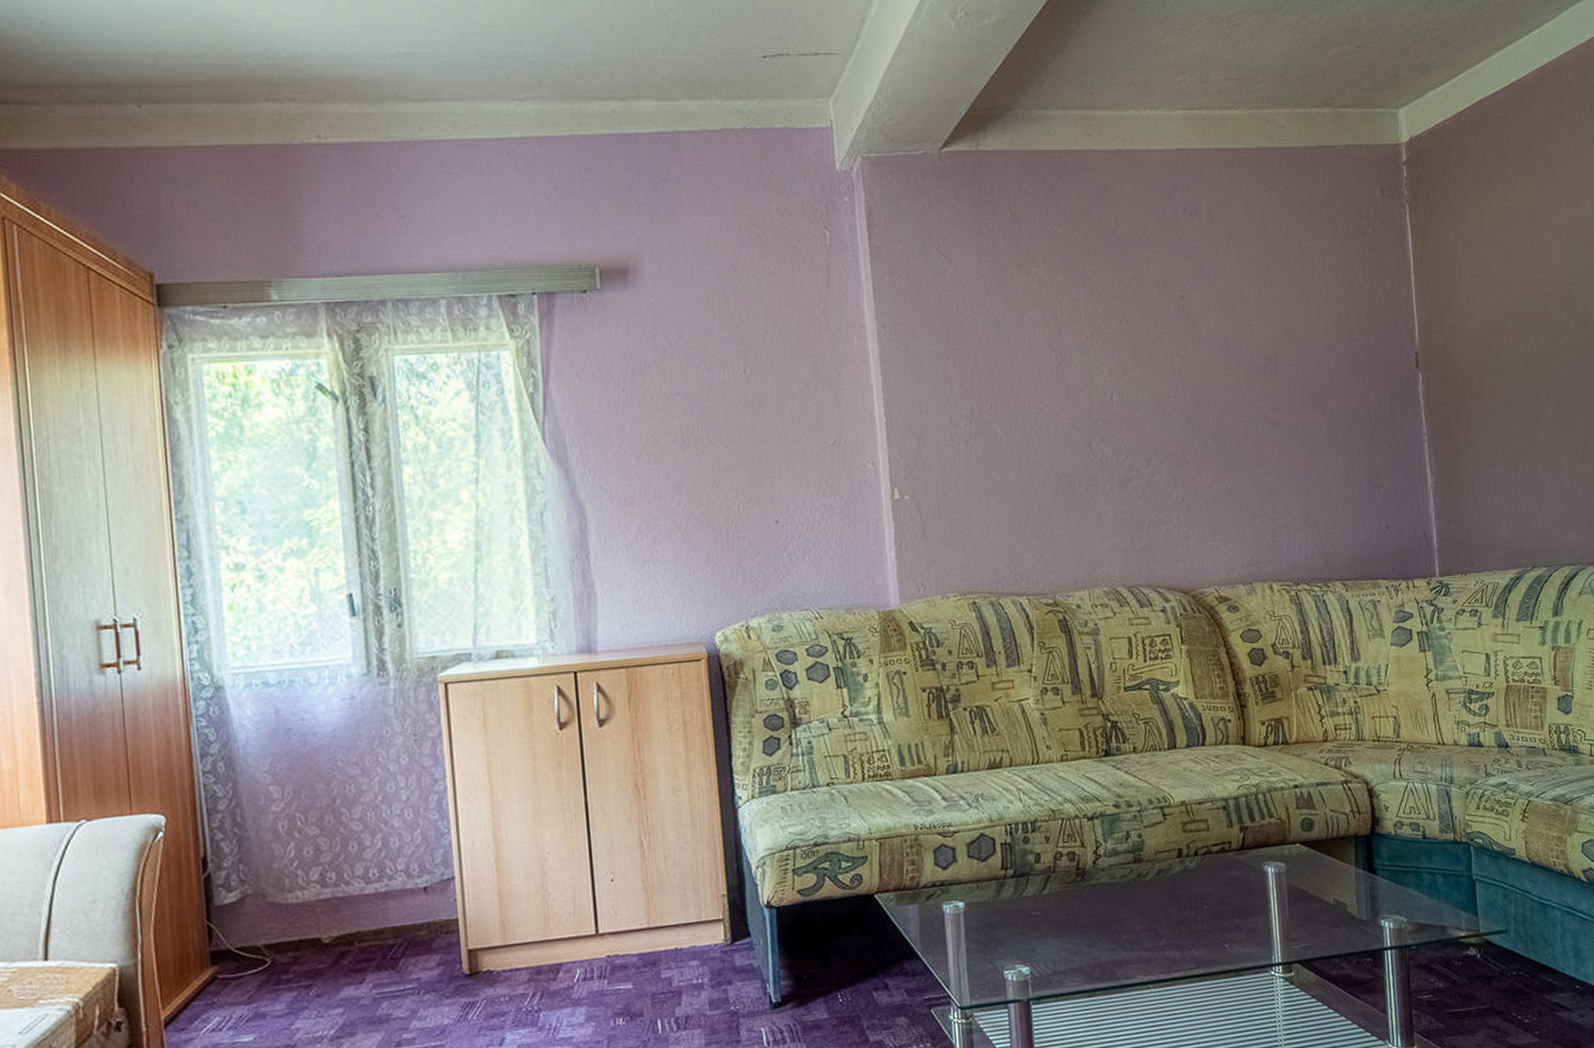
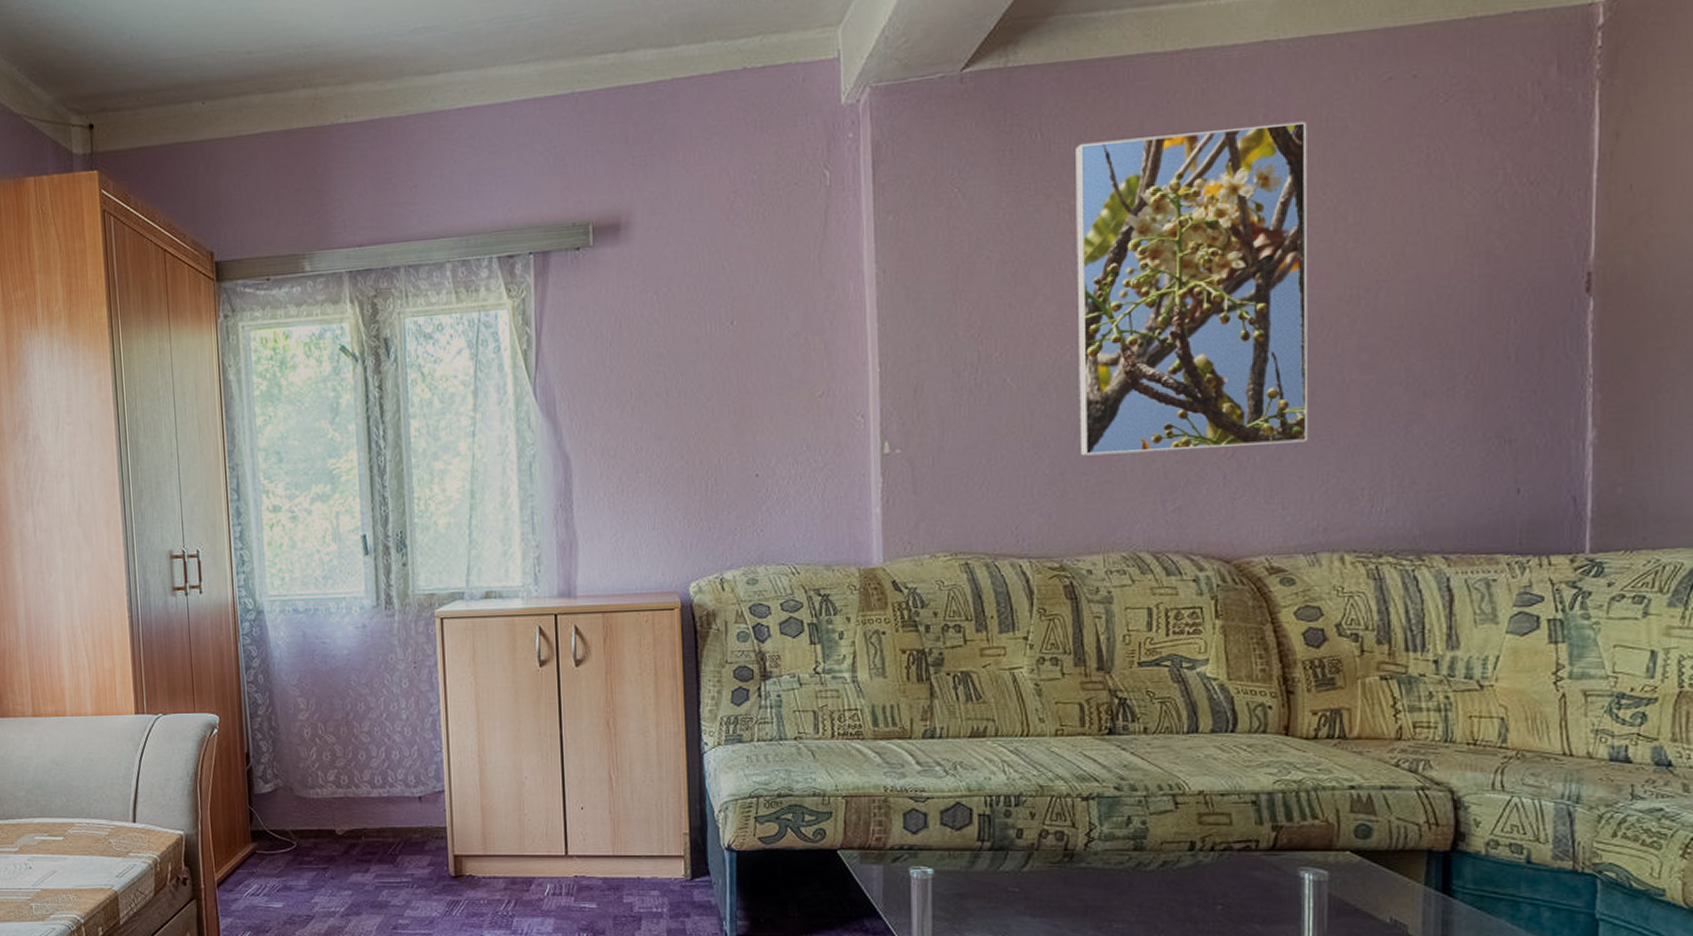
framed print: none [1039,217,1238,501] -> present [1076,121,1309,456]

